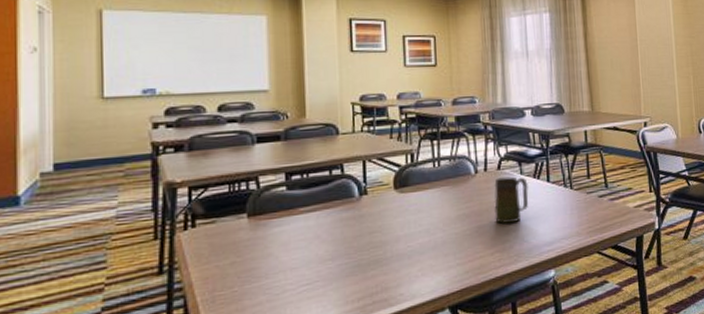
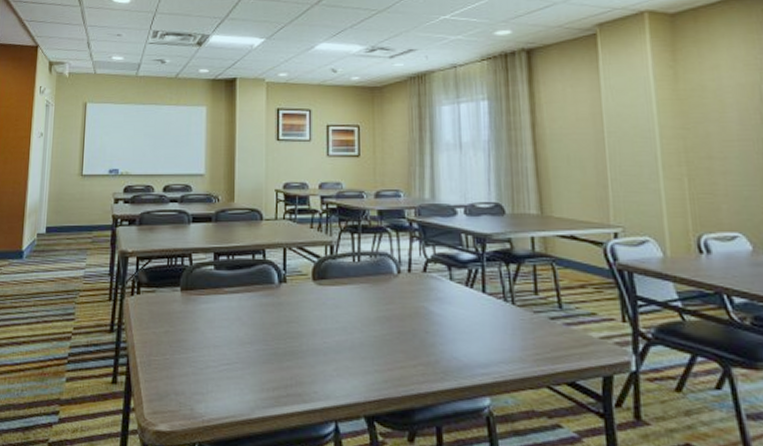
mug: present [494,176,529,224] -> none [418,281,459,334]

